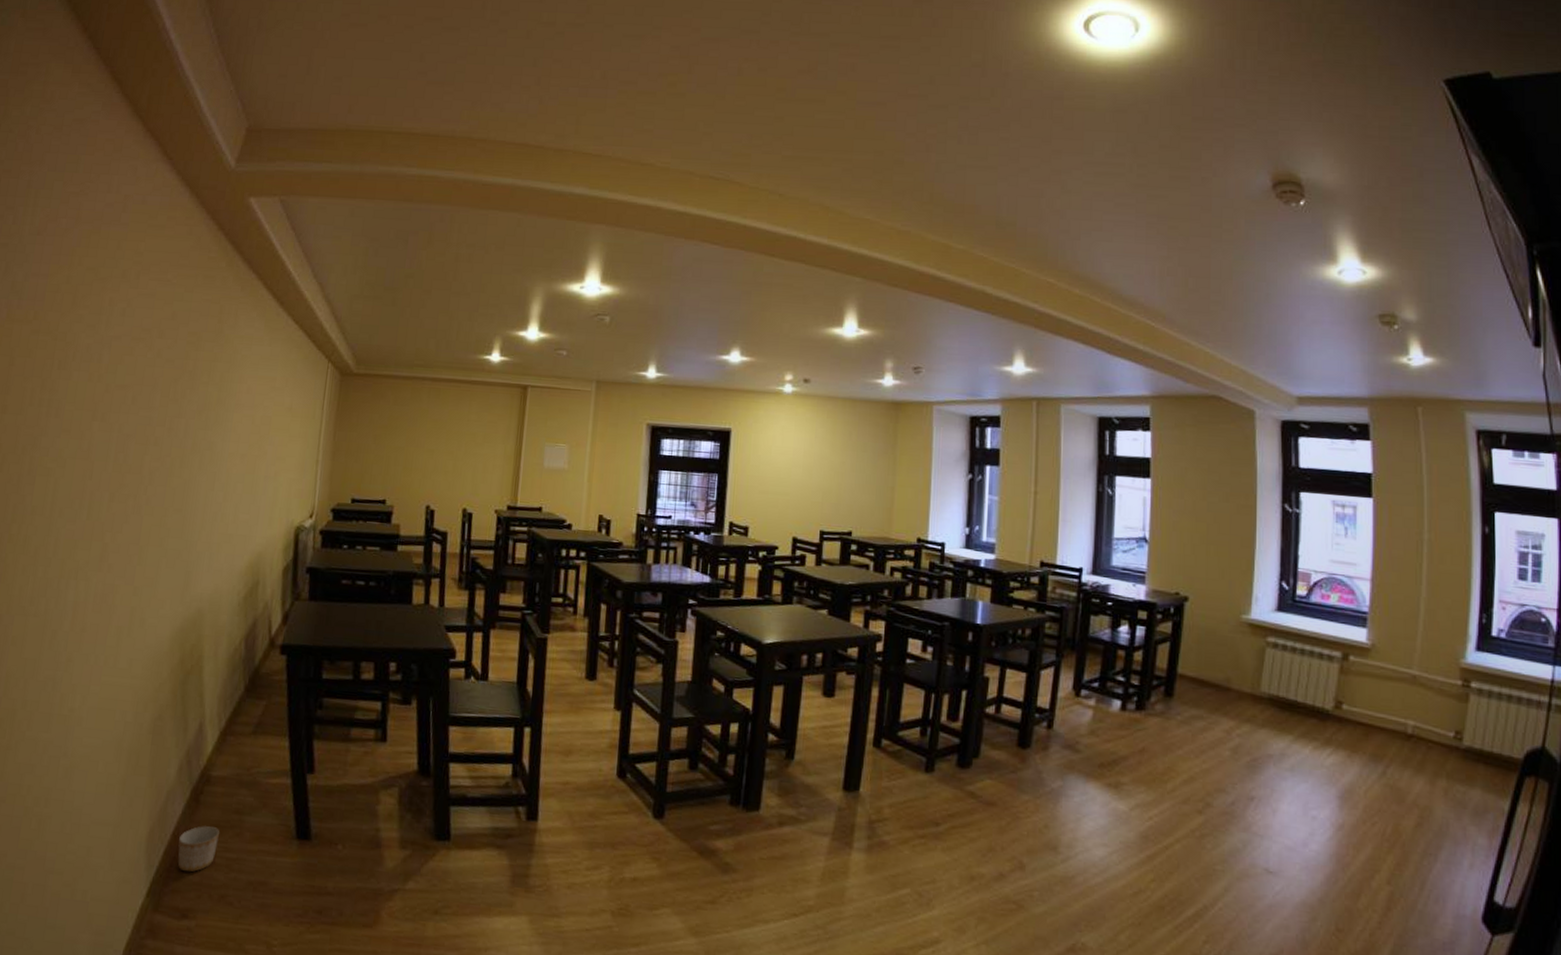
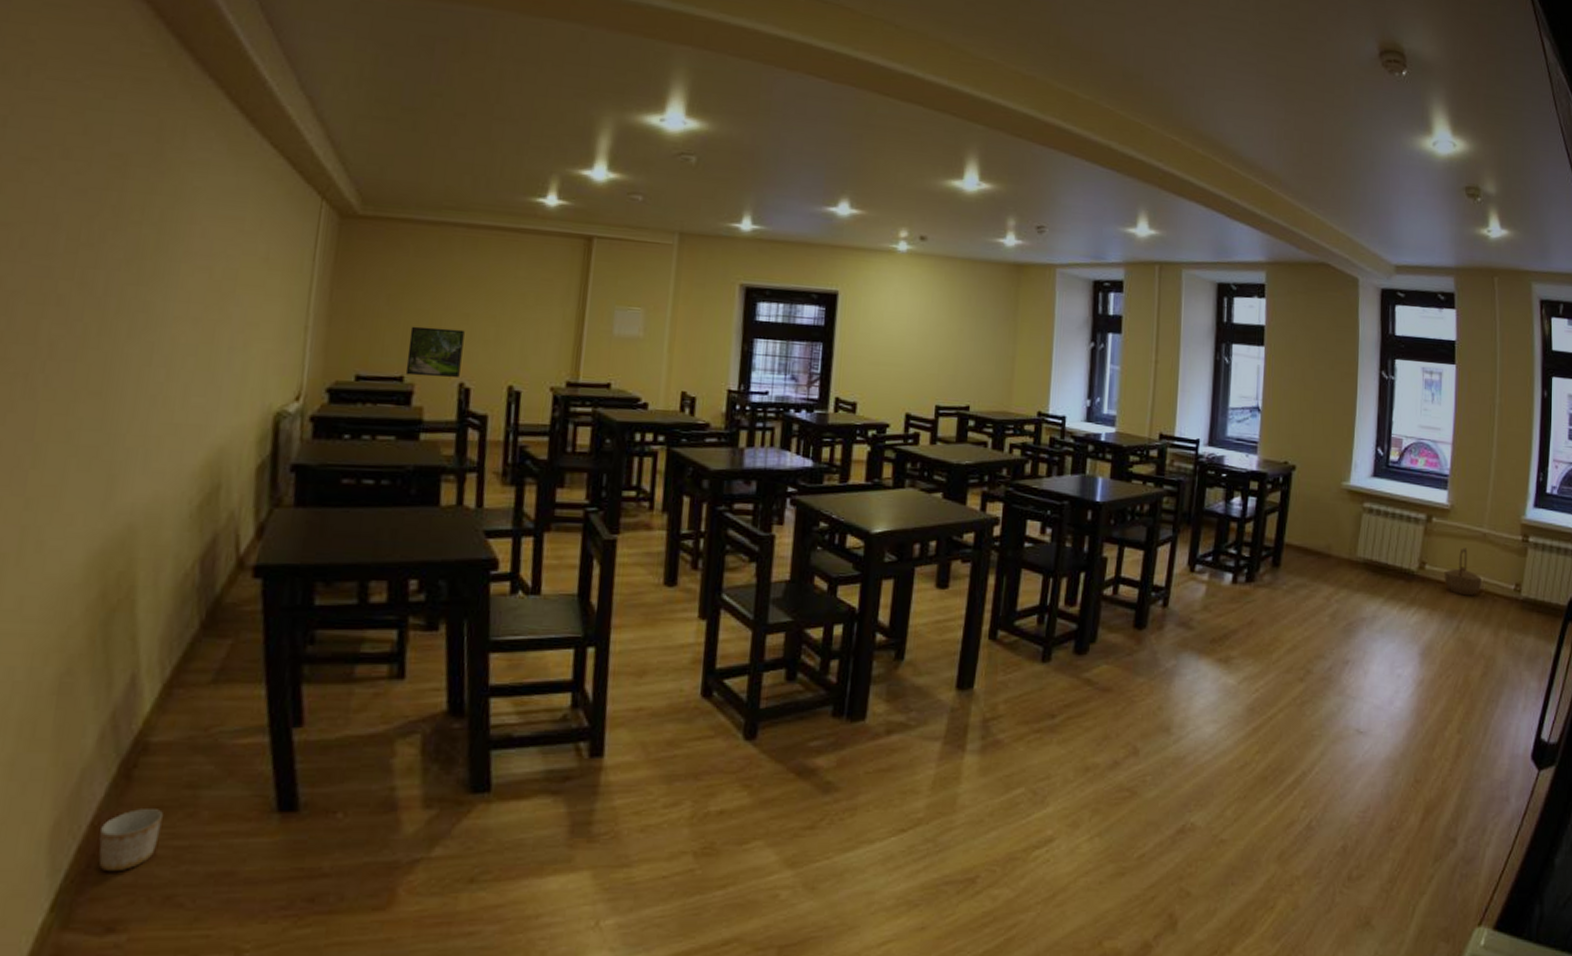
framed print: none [387,460,430,502] -> present [405,326,465,378]
basket: none [1365,689,1412,741] -> present [1444,548,1482,596]

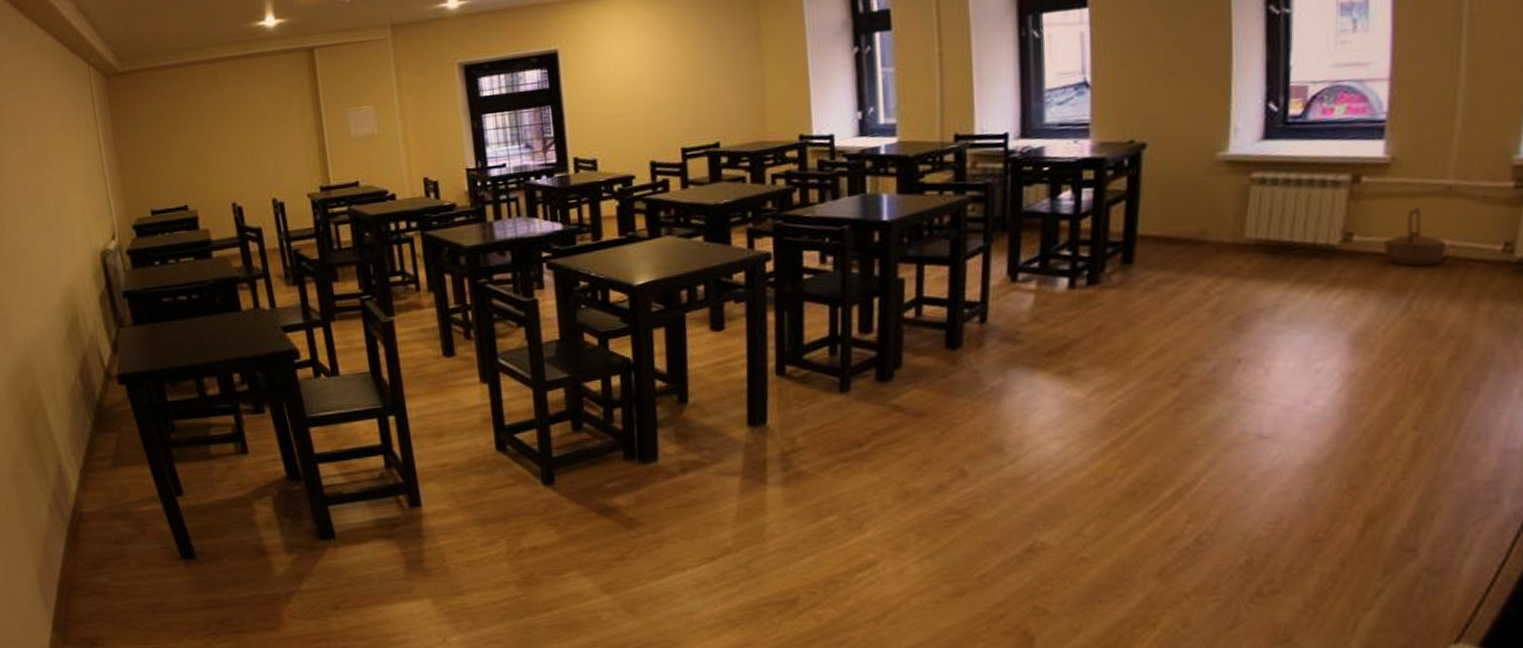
planter: present [98,809,163,872] -> none [68,560,107,605]
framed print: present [405,326,465,378] -> none [183,156,231,204]

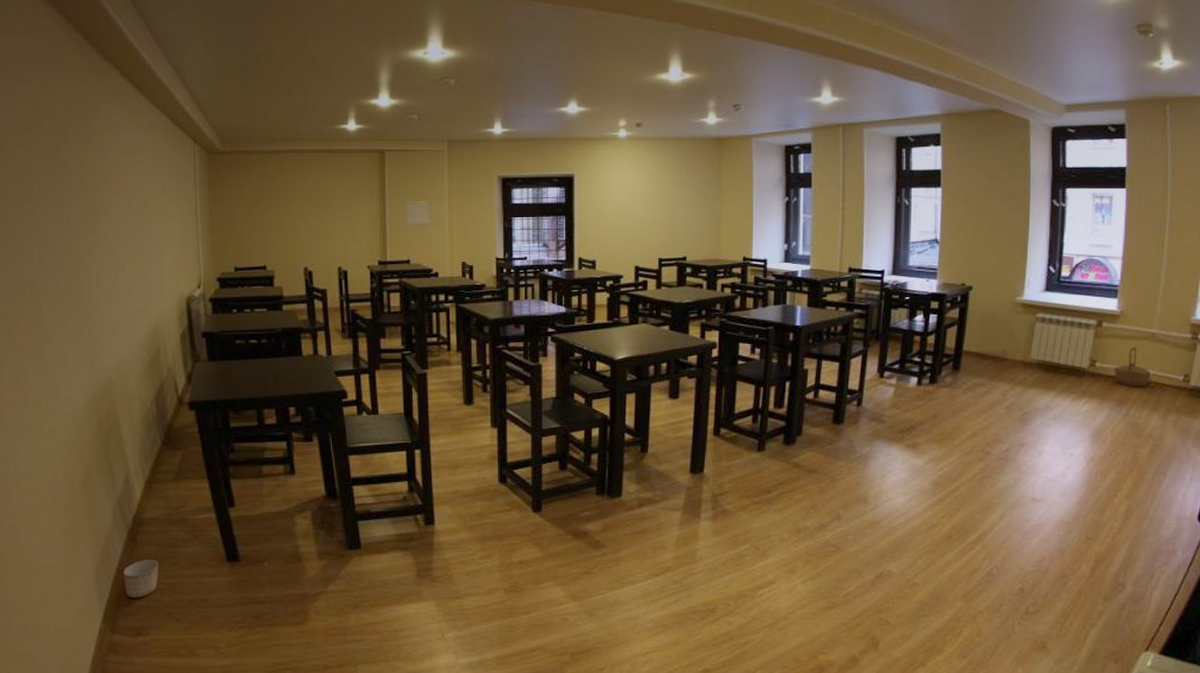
planter: none [68,560,107,605] -> present [124,560,159,599]

